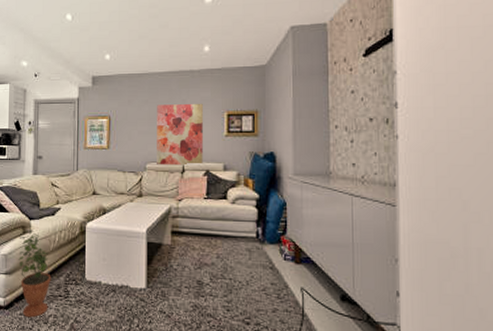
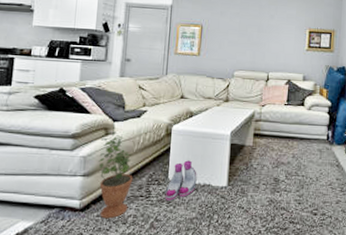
boots: none [83,259,114,302] -> present [164,160,197,201]
wall art: present [157,103,203,166] -> none [244,18,289,75]

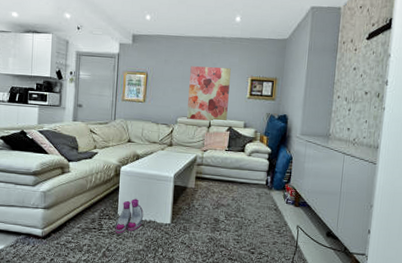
potted plant: present [99,132,133,219] -> none [57,171,87,247]
wall art: none [244,18,289,75] -> present [187,66,231,121]

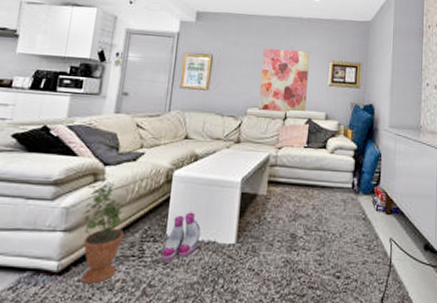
potted plant: none [57,171,87,247] -> present [81,178,125,285]

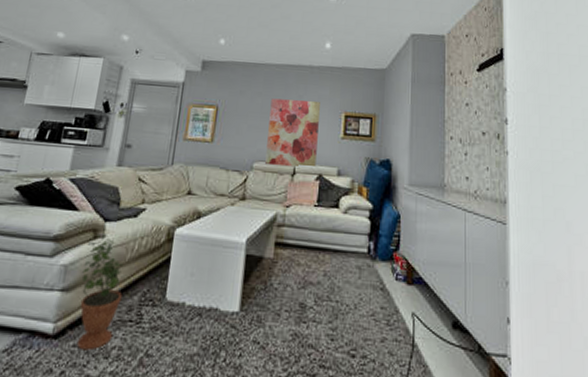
boots: present [161,212,201,261] -> none [159,274,202,329]

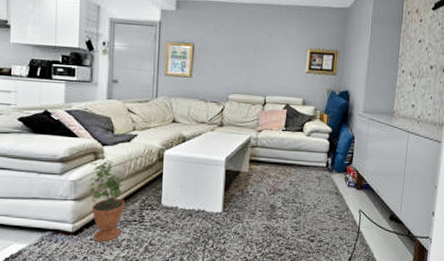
wall art: present [265,98,320,167] -> none [239,36,288,98]

